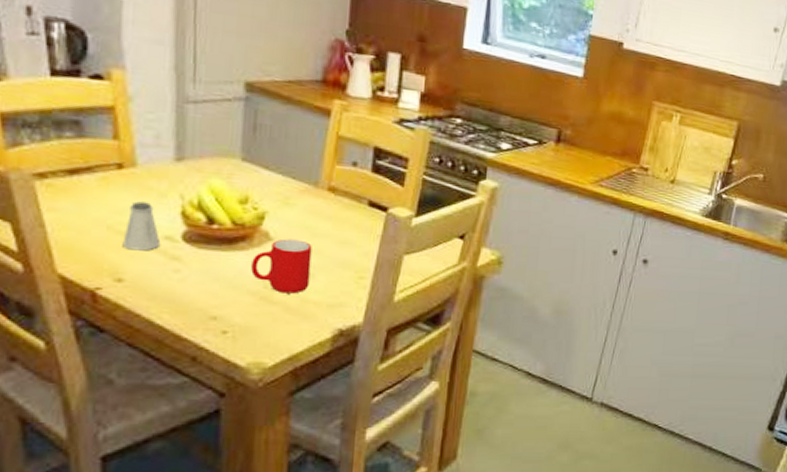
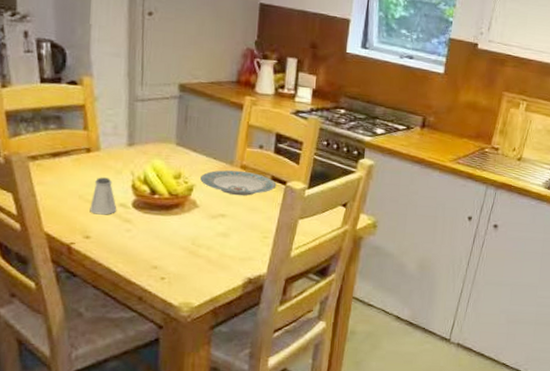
cup: present [251,238,312,294] -> none [183,206,228,249]
plate: none [275,192,375,226] -> present [200,170,277,196]

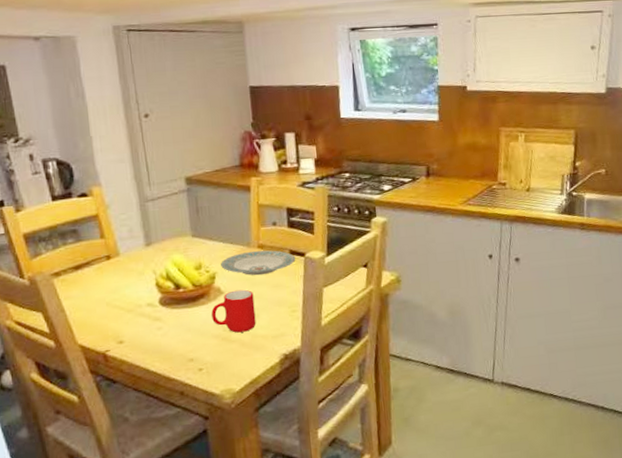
saltshaker: present [89,177,117,215] -> none [118,280,145,319]
cup: none [183,206,228,249] -> present [211,289,256,333]

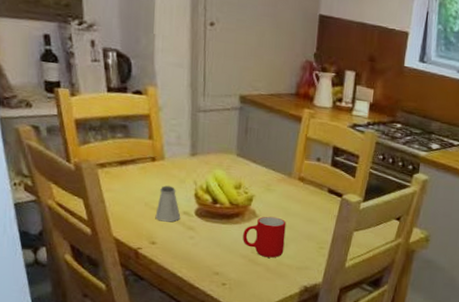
saltshaker: none [118,280,145,319] -> present [155,185,181,222]
plate: present [221,250,296,276] -> none [260,181,333,207]

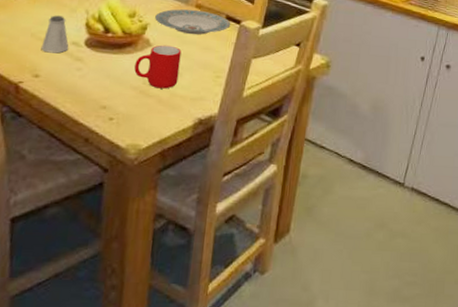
plate: none [260,181,333,207] -> present [155,9,231,35]

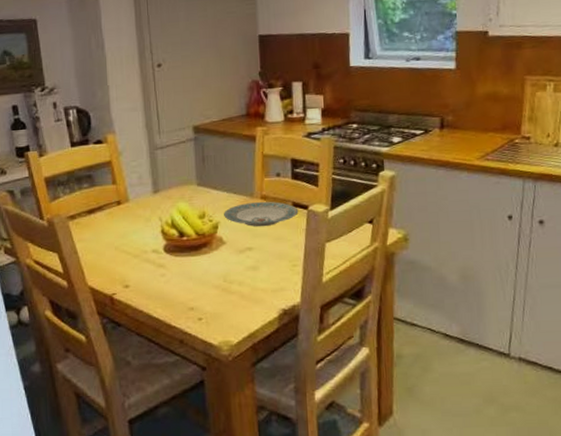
saltshaker: present [41,15,69,54] -> none [126,226,151,263]
cup: present [134,45,182,89] -> none [213,240,256,284]

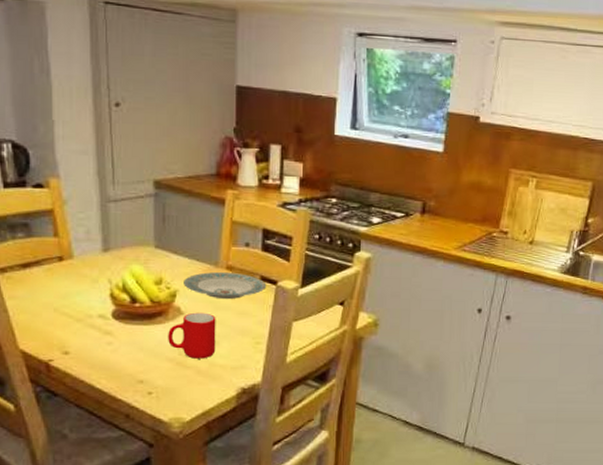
cup: none [213,240,256,284] -> present [168,312,216,359]

